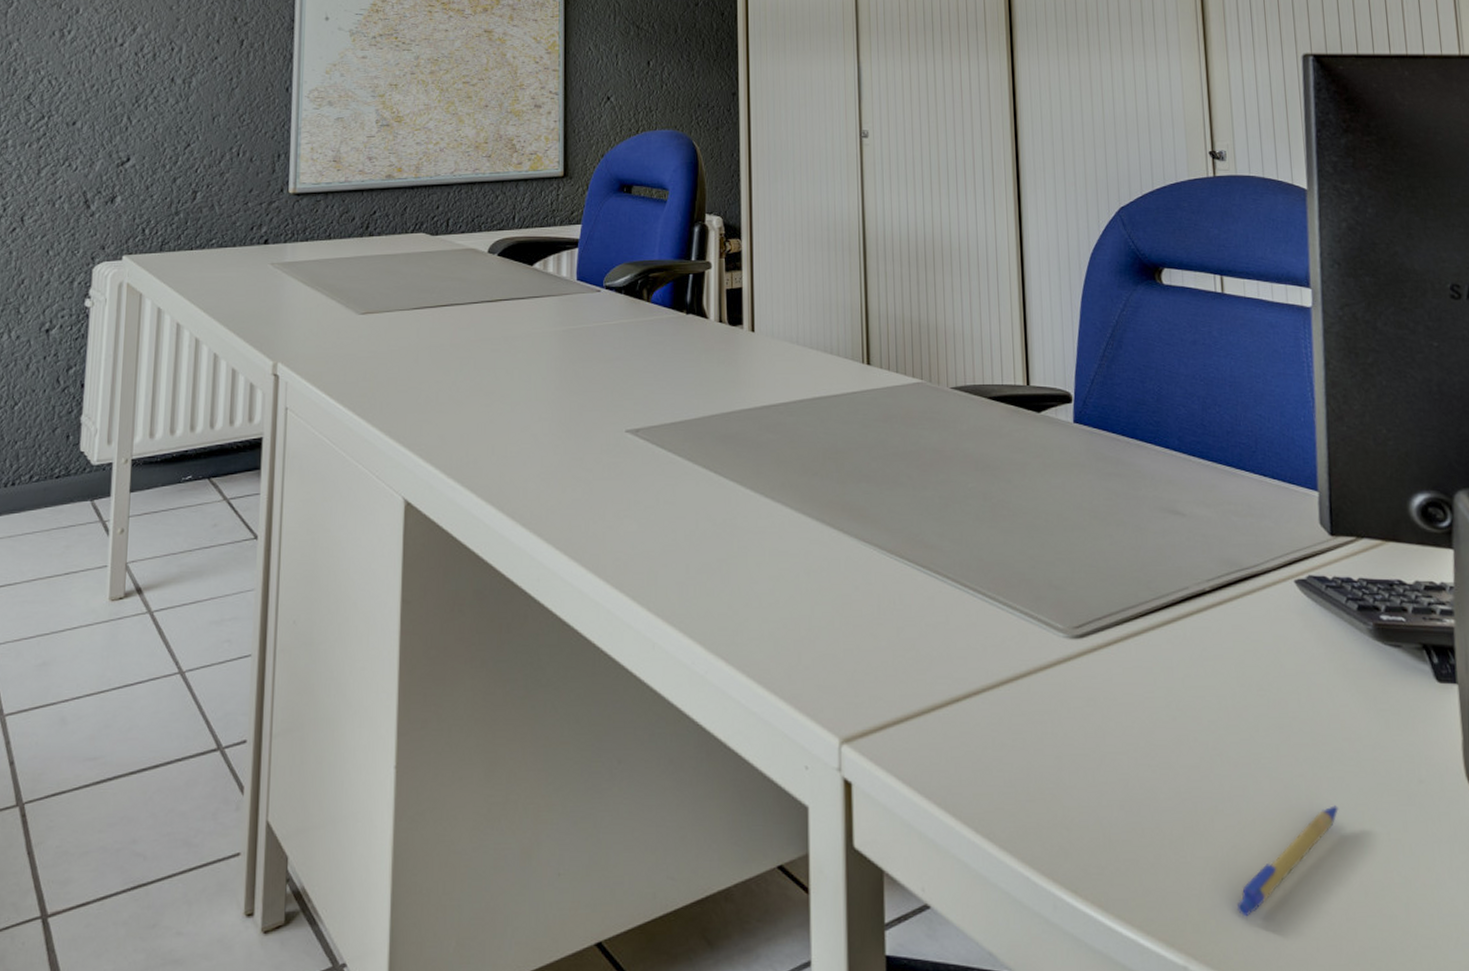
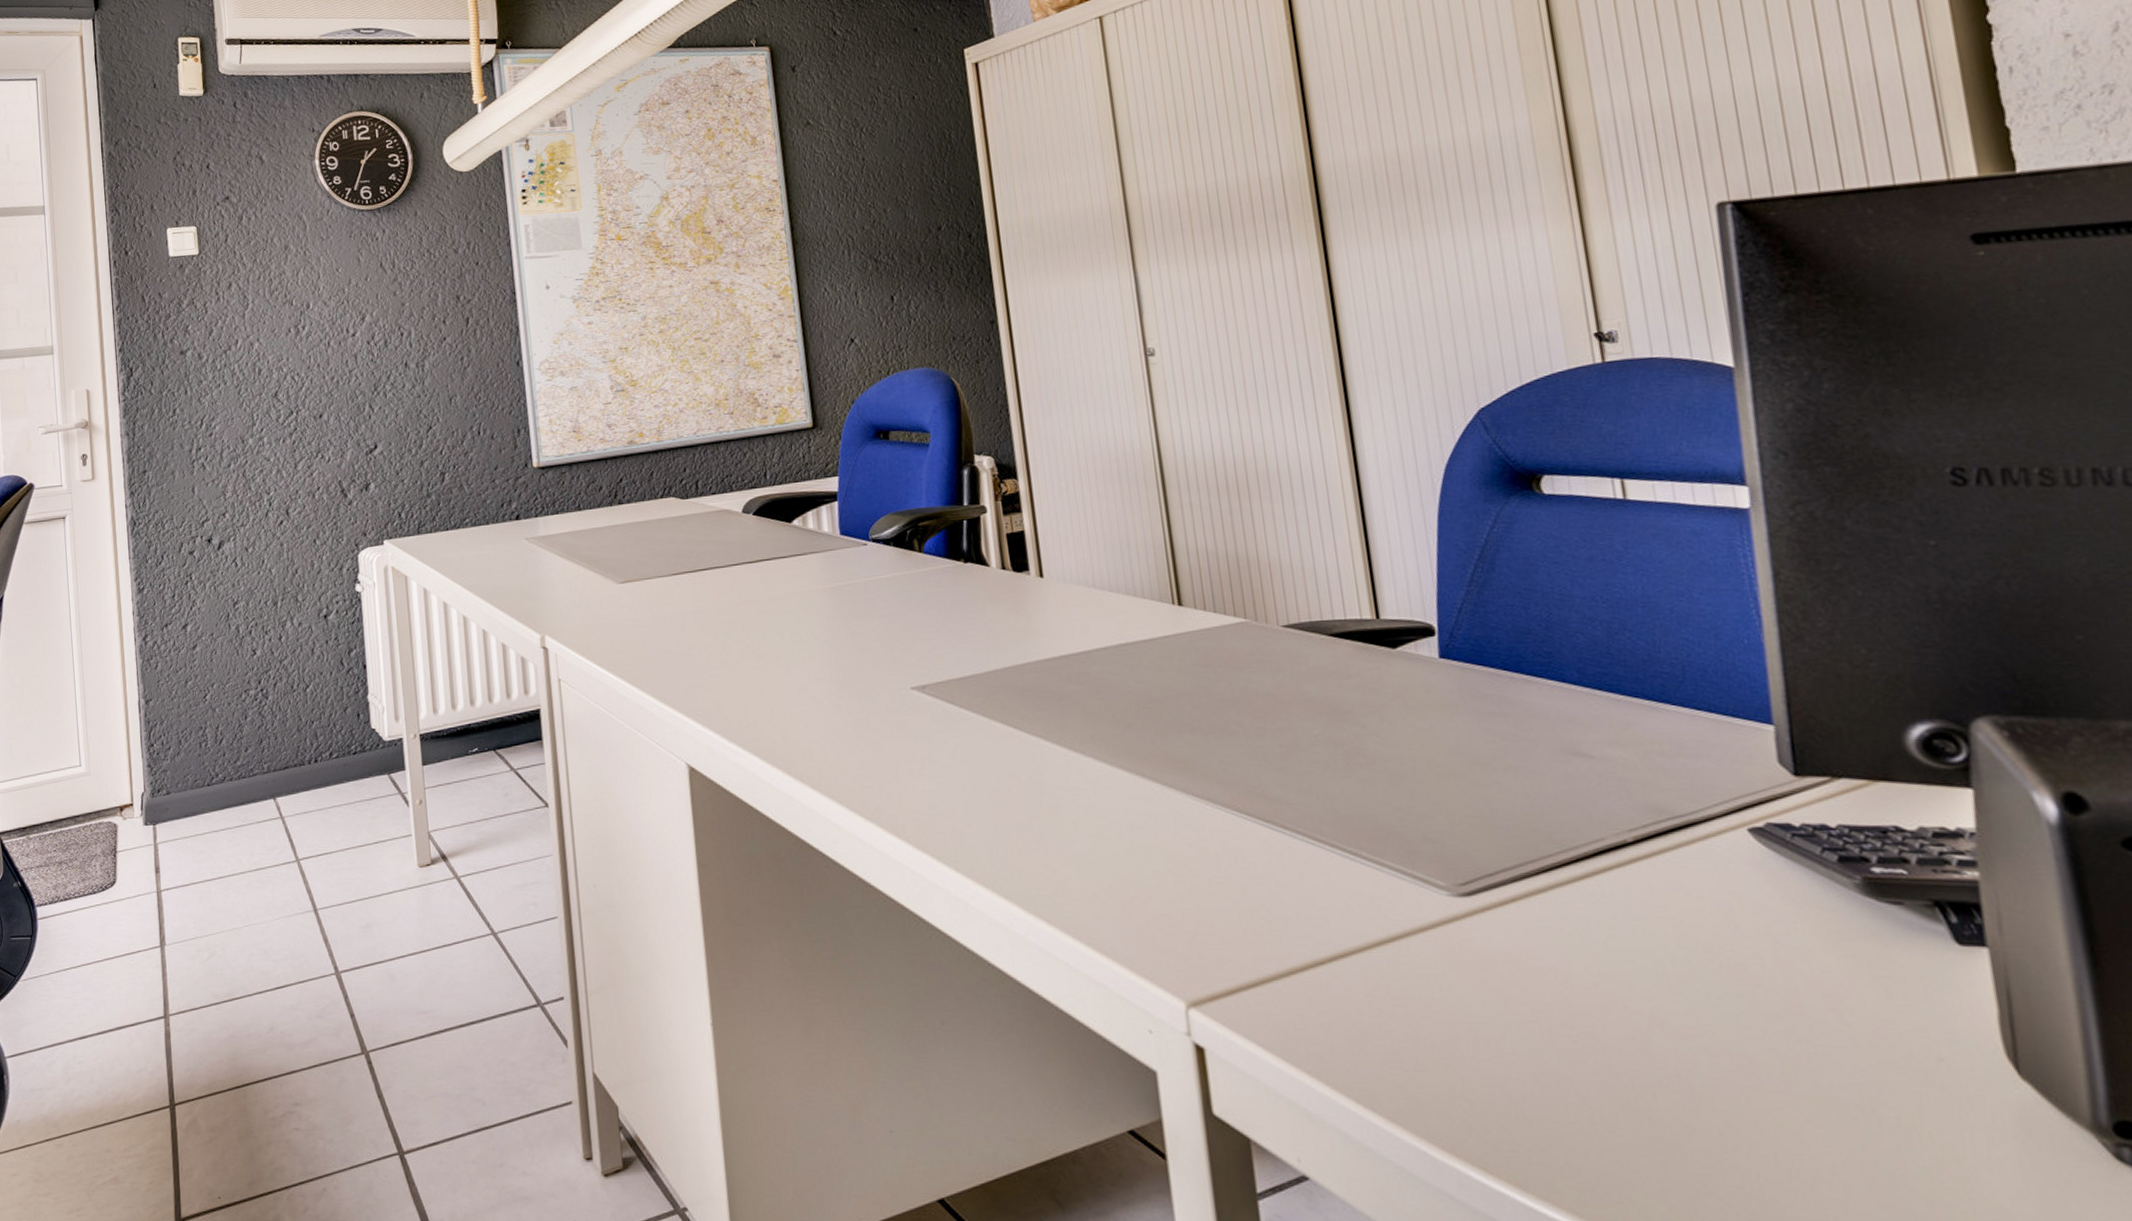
pen: present [1237,805,1338,917] -> none [1695,1084,1826,1204]

